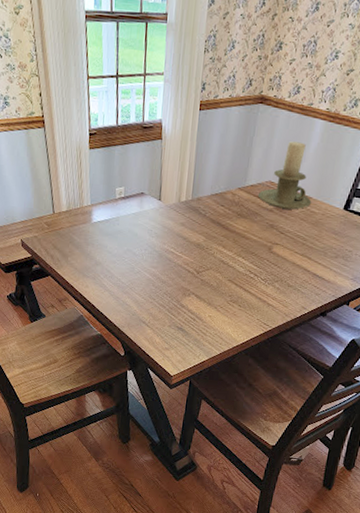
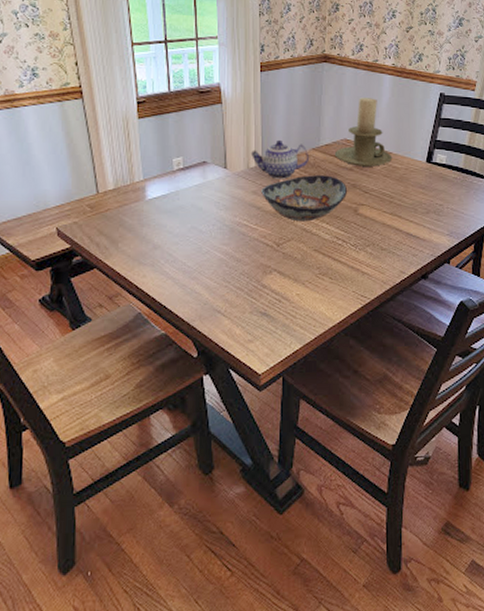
teapot: none [182,177,235,214] -> present [250,139,310,179]
decorative bowl: none [188,212,266,255] -> present [261,175,348,222]

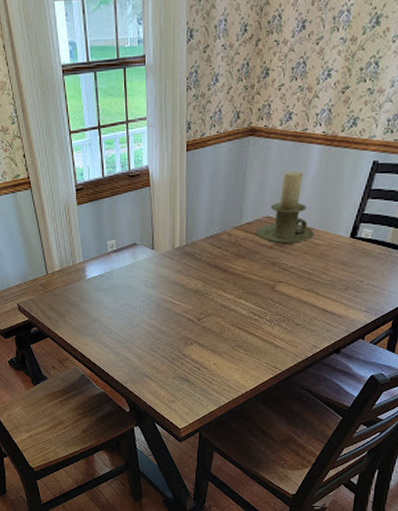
teapot: present [250,139,310,179] -> none [175,219,231,258]
decorative bowl: present [261,175,348,222] -> none [185,254,267,298]

